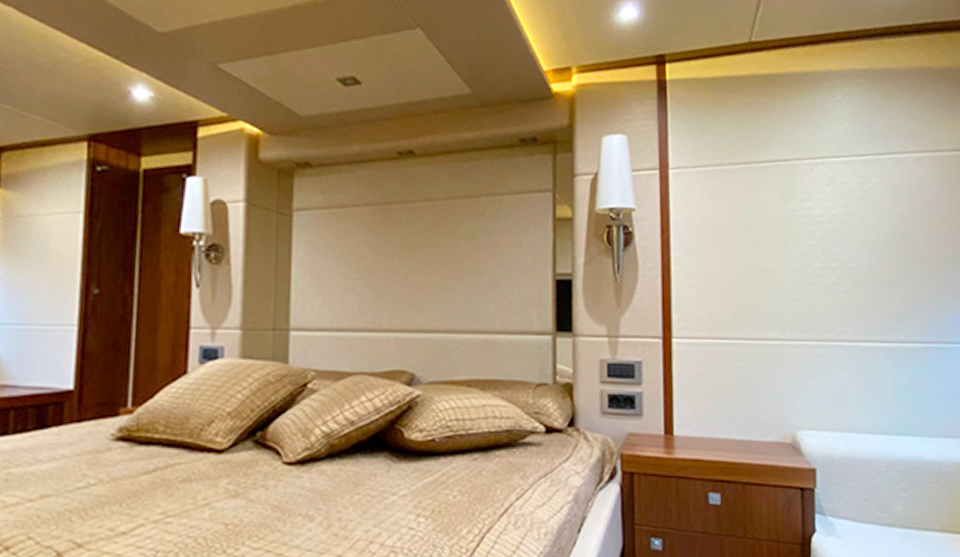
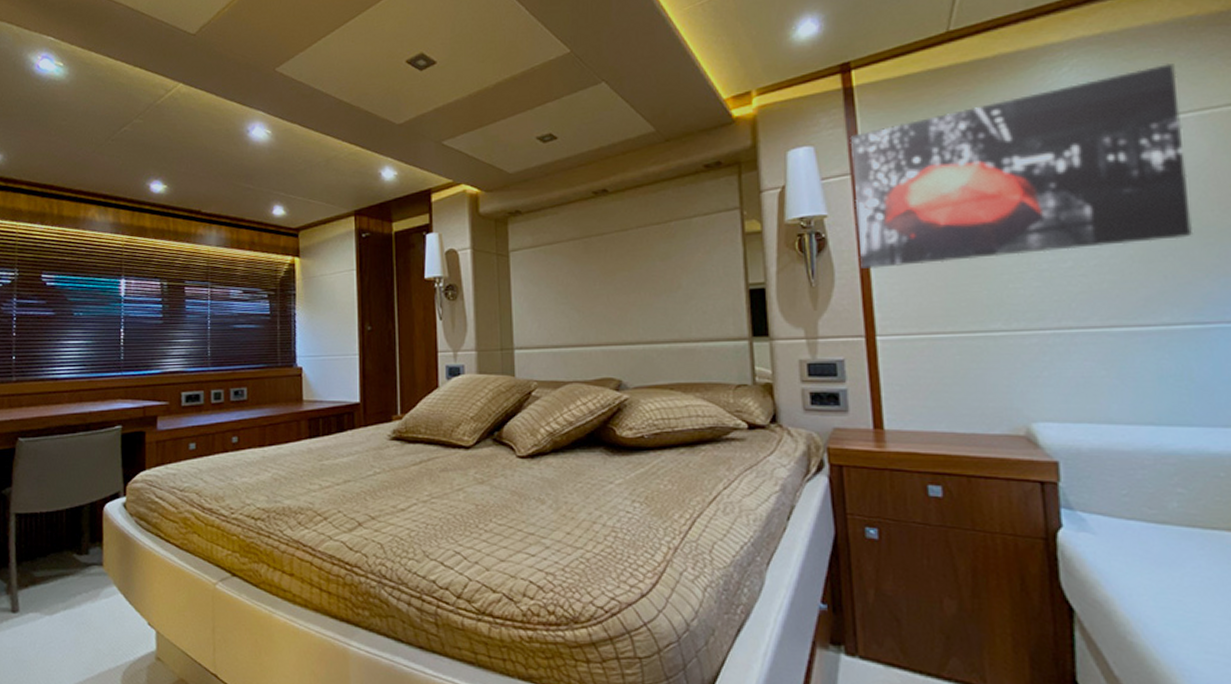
wall art: none [660,106,924,270] -> present [849,63,1194,270]

